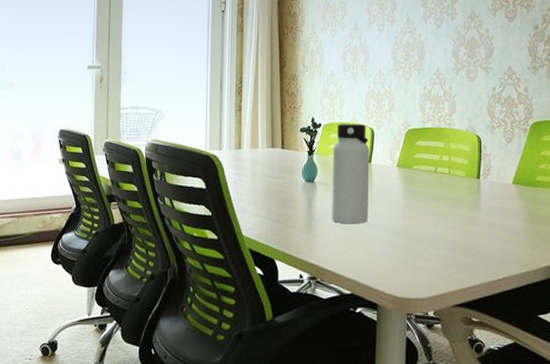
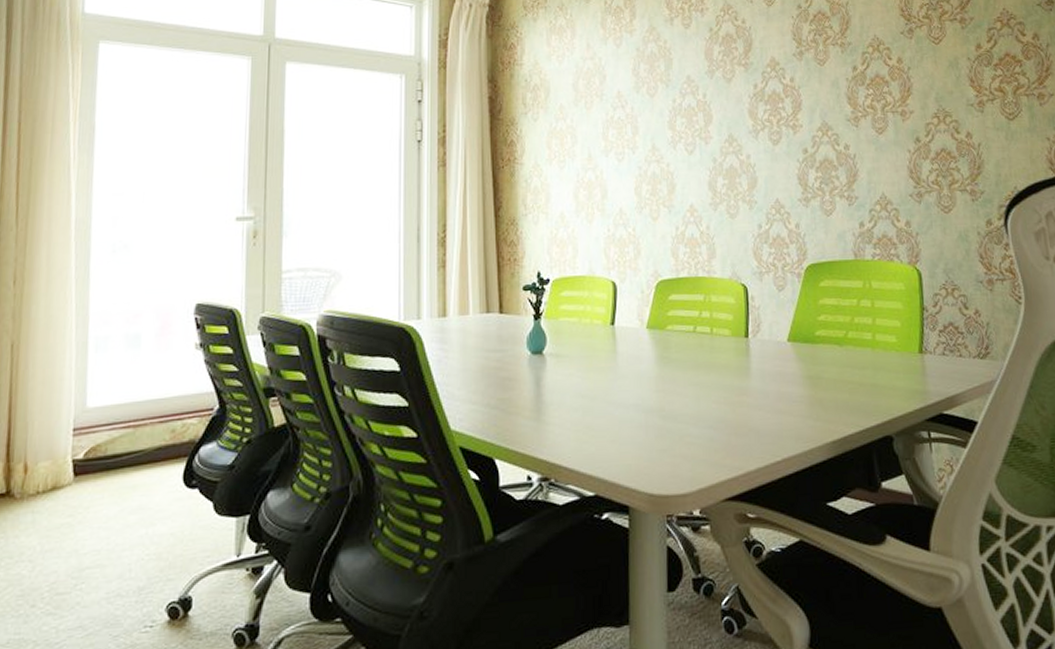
water bottle: present [332,123,370,223] -> none [565,276,613,405]

